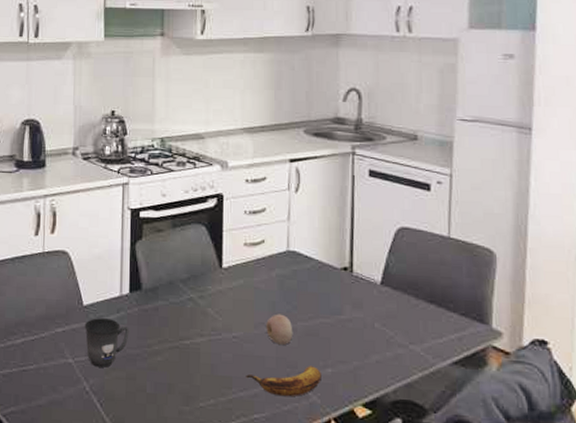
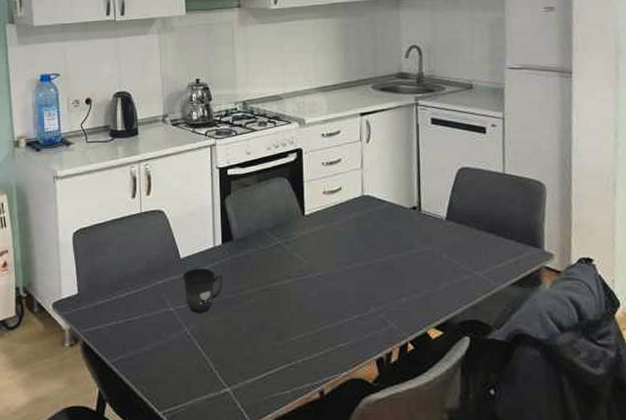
banana: present [246,366,321,397] -> none [331,297,398,326]
fruit: present [266,314,293,345] -> none [346,252,371,280]

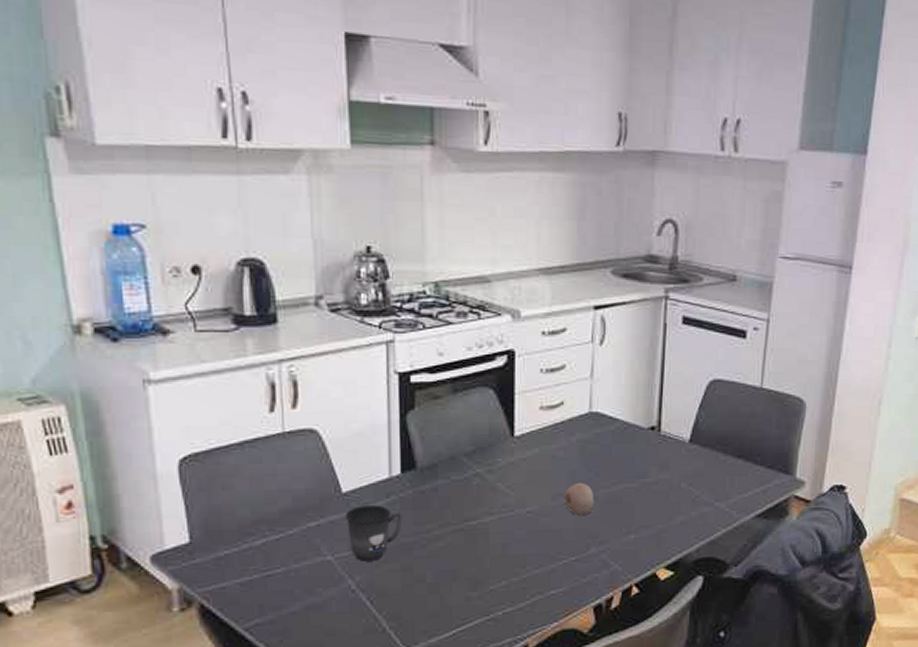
fruit: none [346,252,371,280] -> present [565,482,595,515]

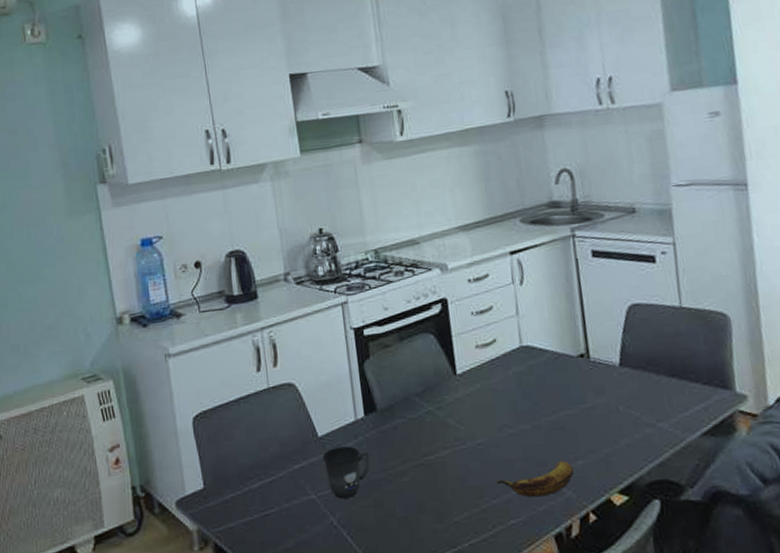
banana: none [542,534,624,569] -> present [497,461,574,498]
fruit: present [565,482,595,515] -> none [509,412,539,444]

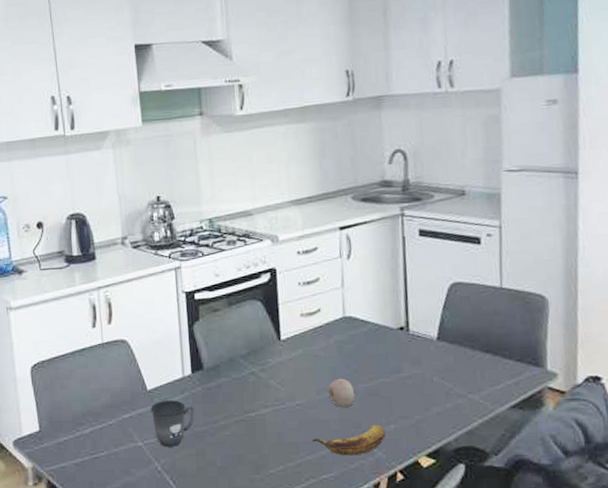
fruit: none [509,412,539,444] -> present [328,378,355,407]

